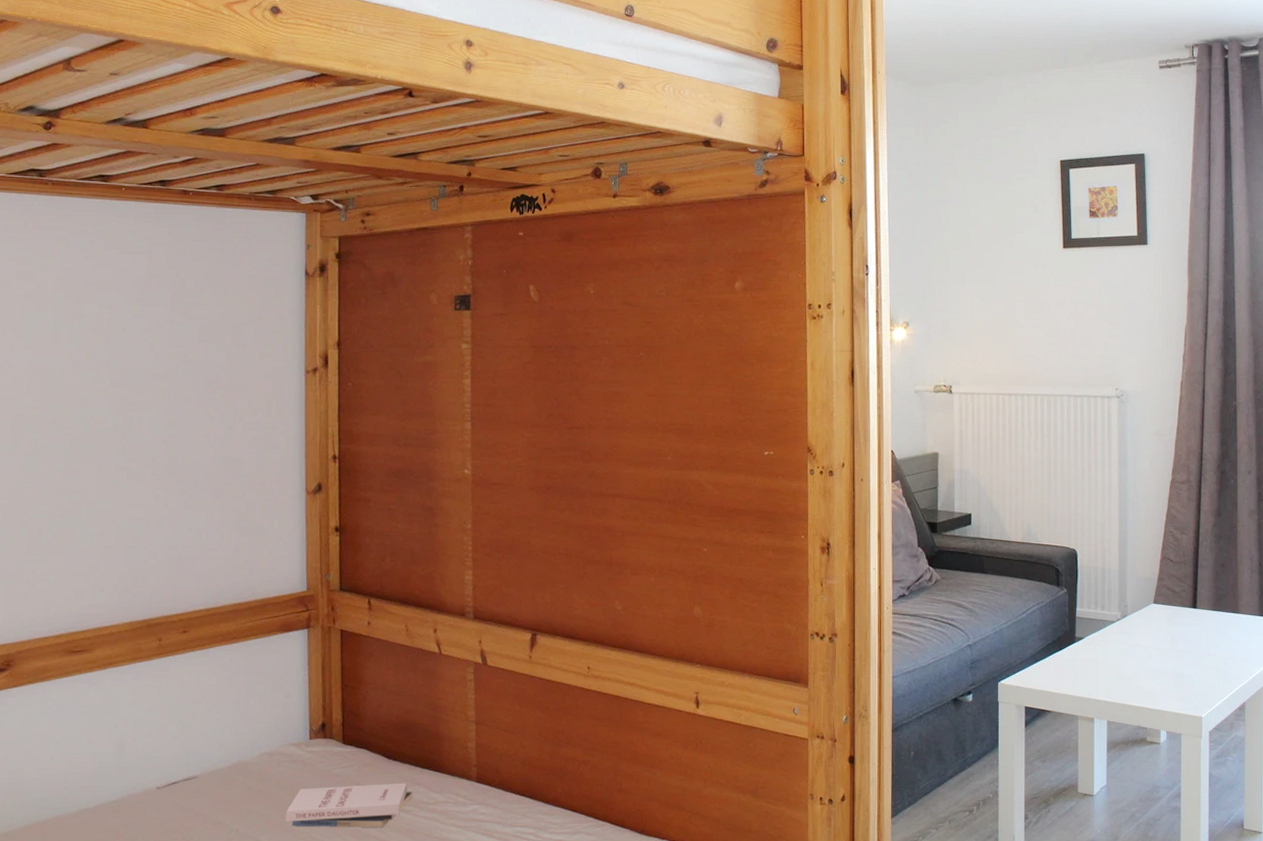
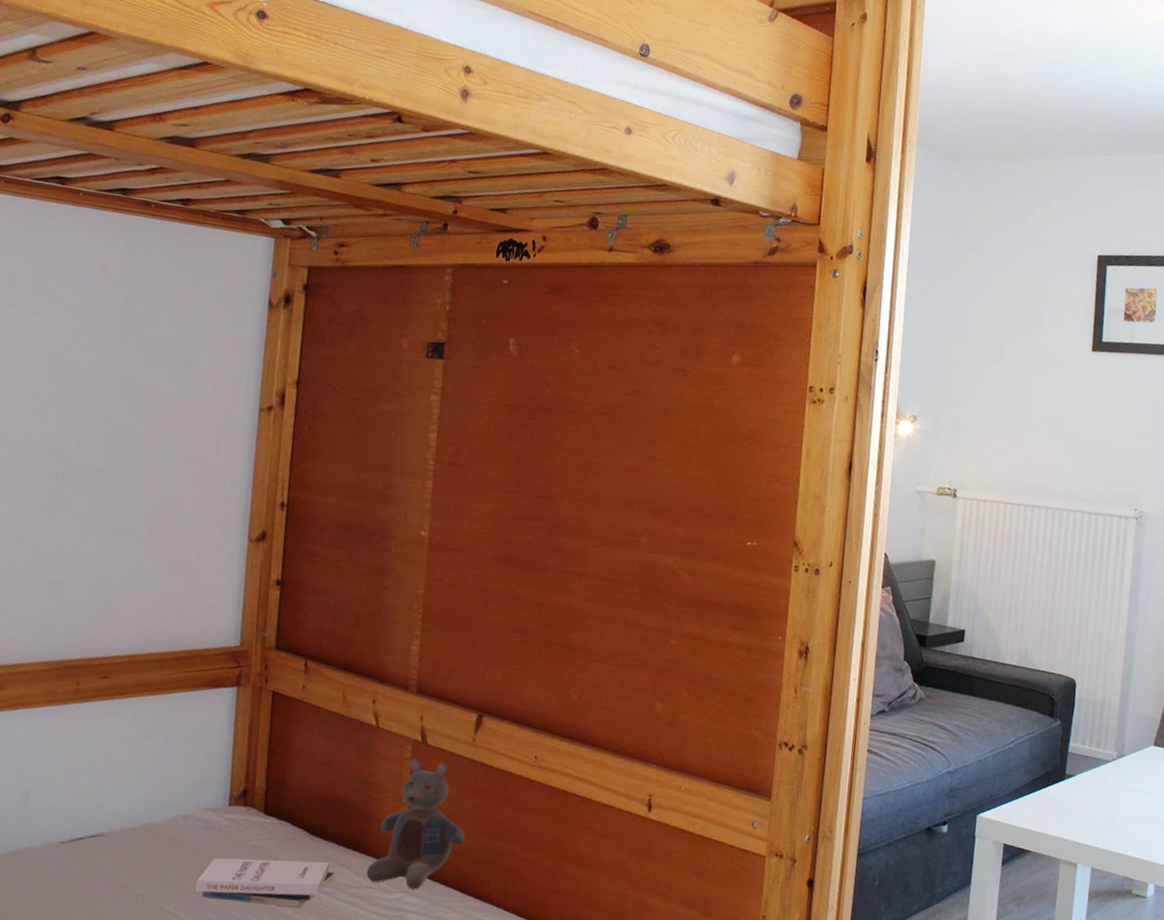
stuffed animal: none [442,679,531,801] -> present [366,758,466,890]

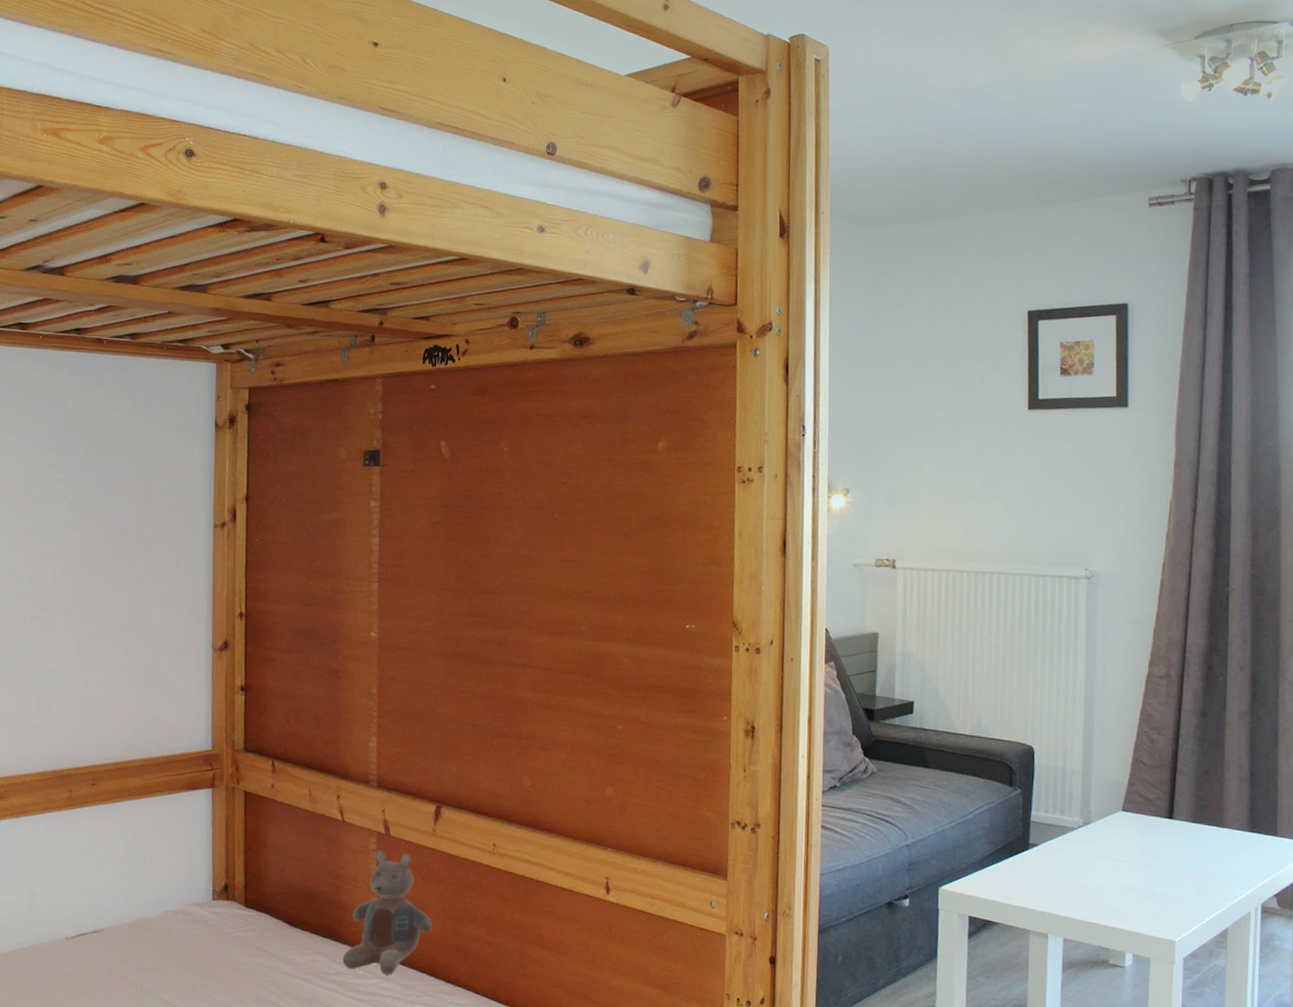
books: present [194,857,335,908] -> none [187,949,313,995]

